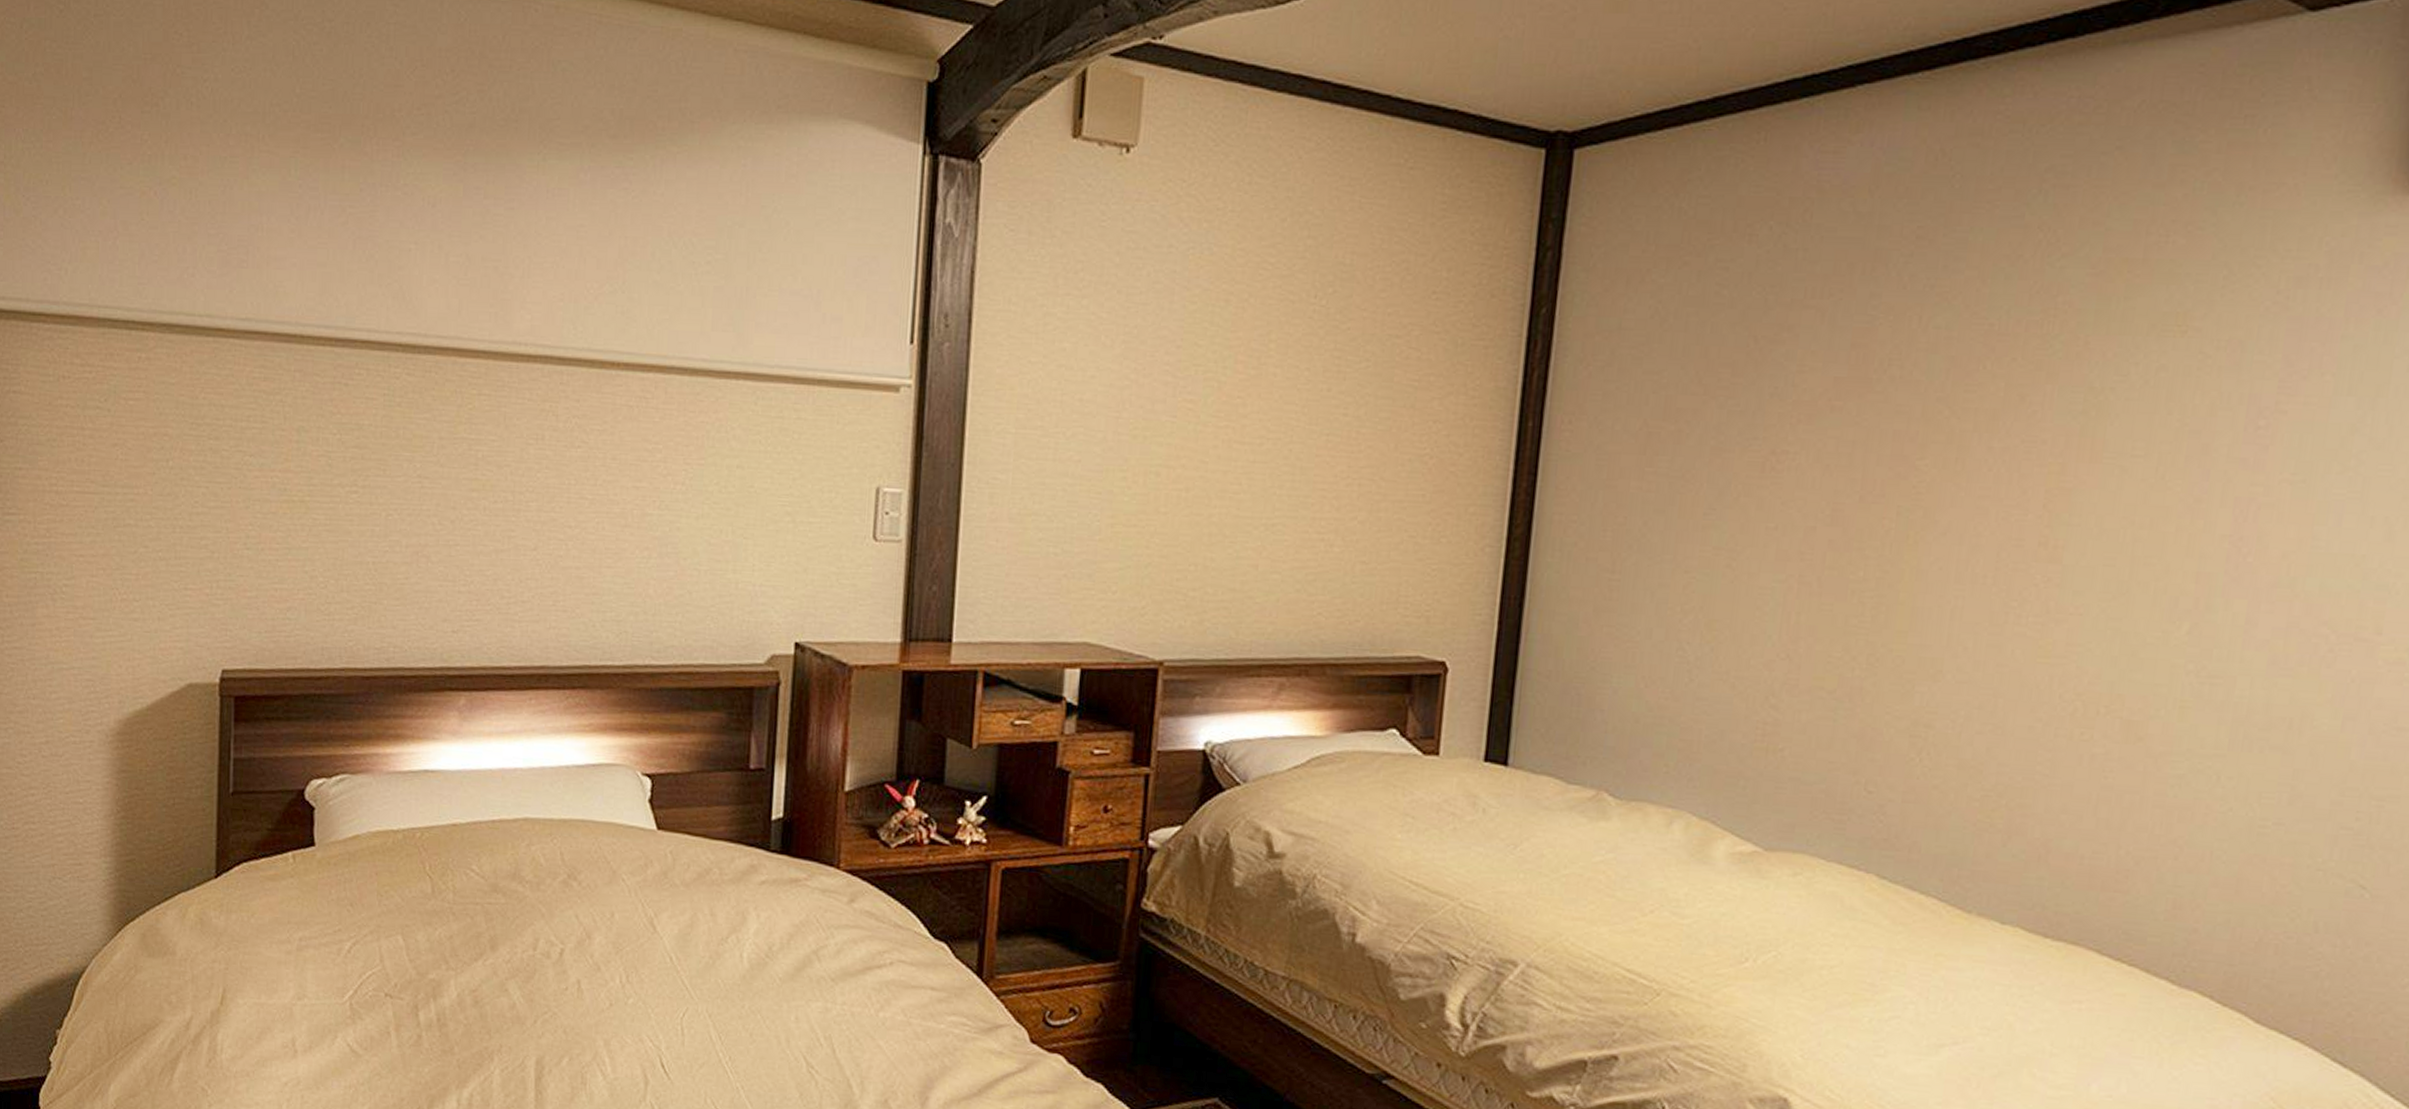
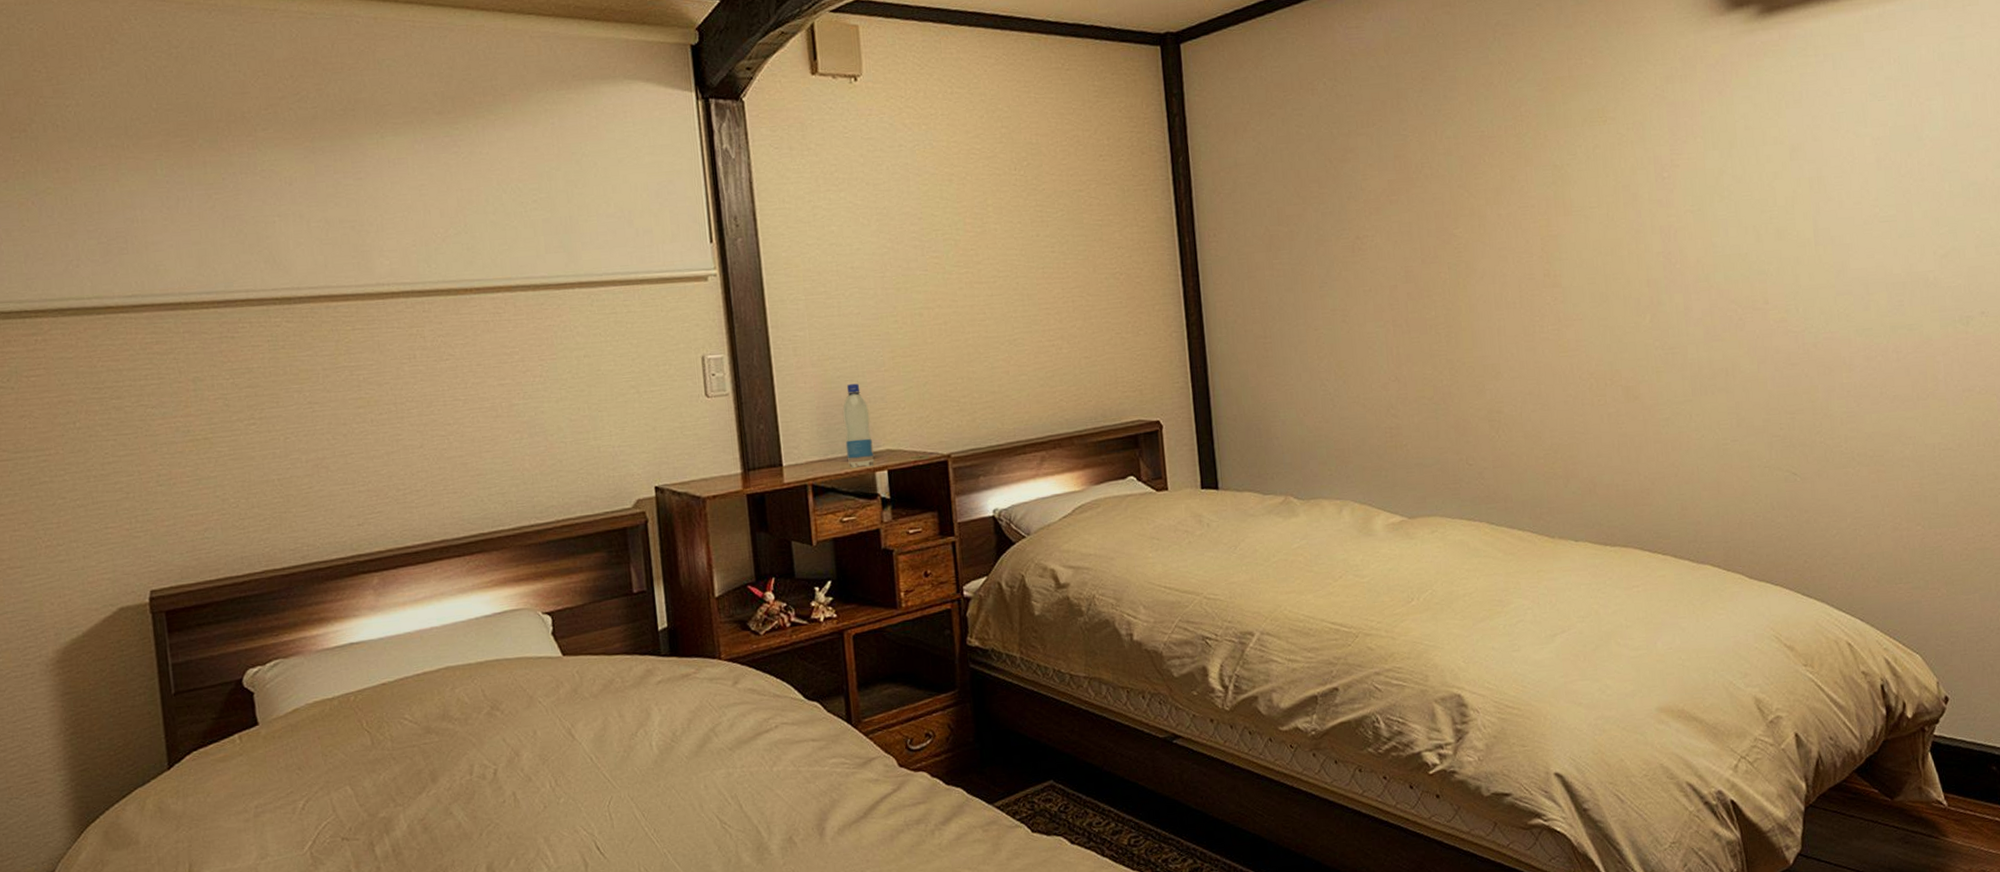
bottle: none [1032,551,1071,663] -> present [842,383,874,470]

